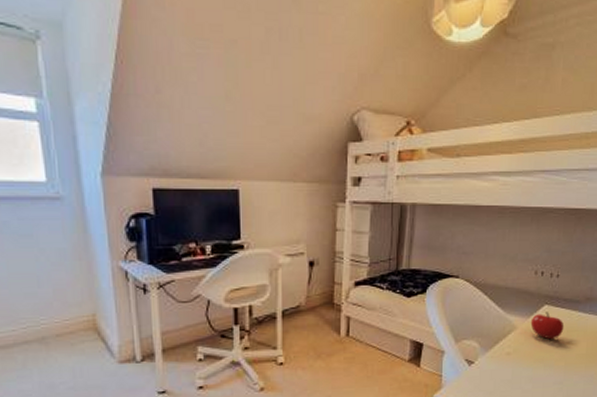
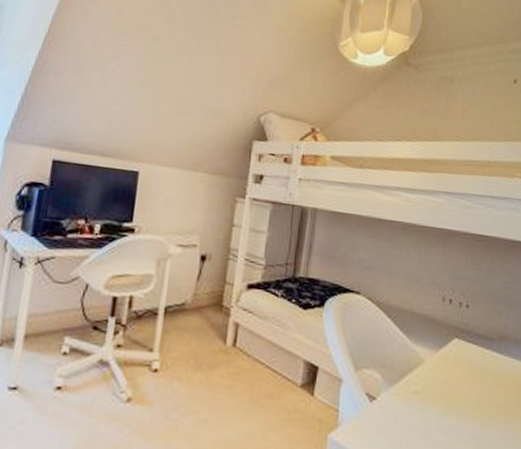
apple: present [530,312,565,340] -> none [439,347,478,382]

